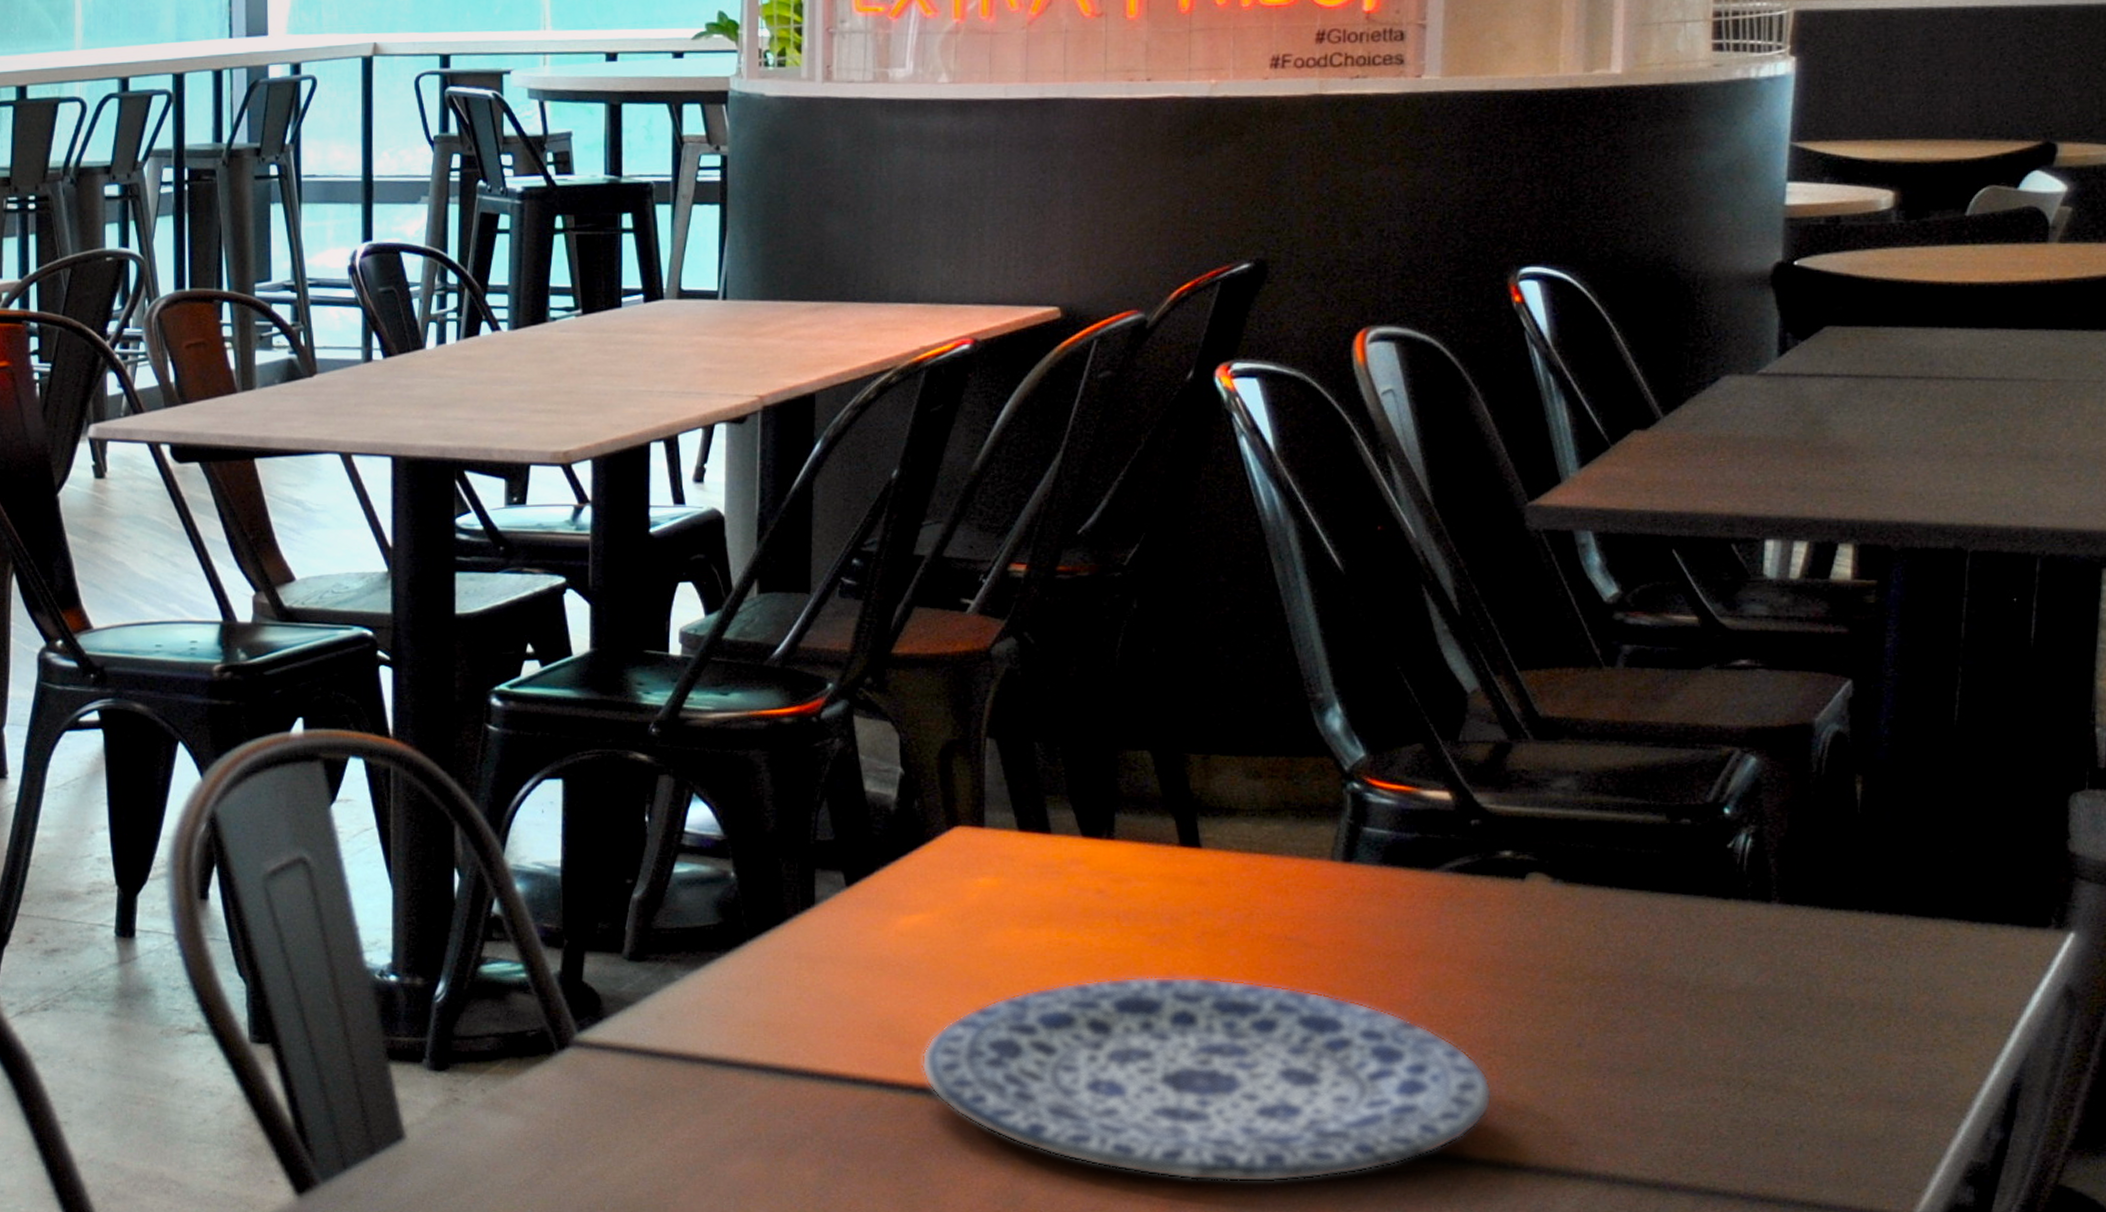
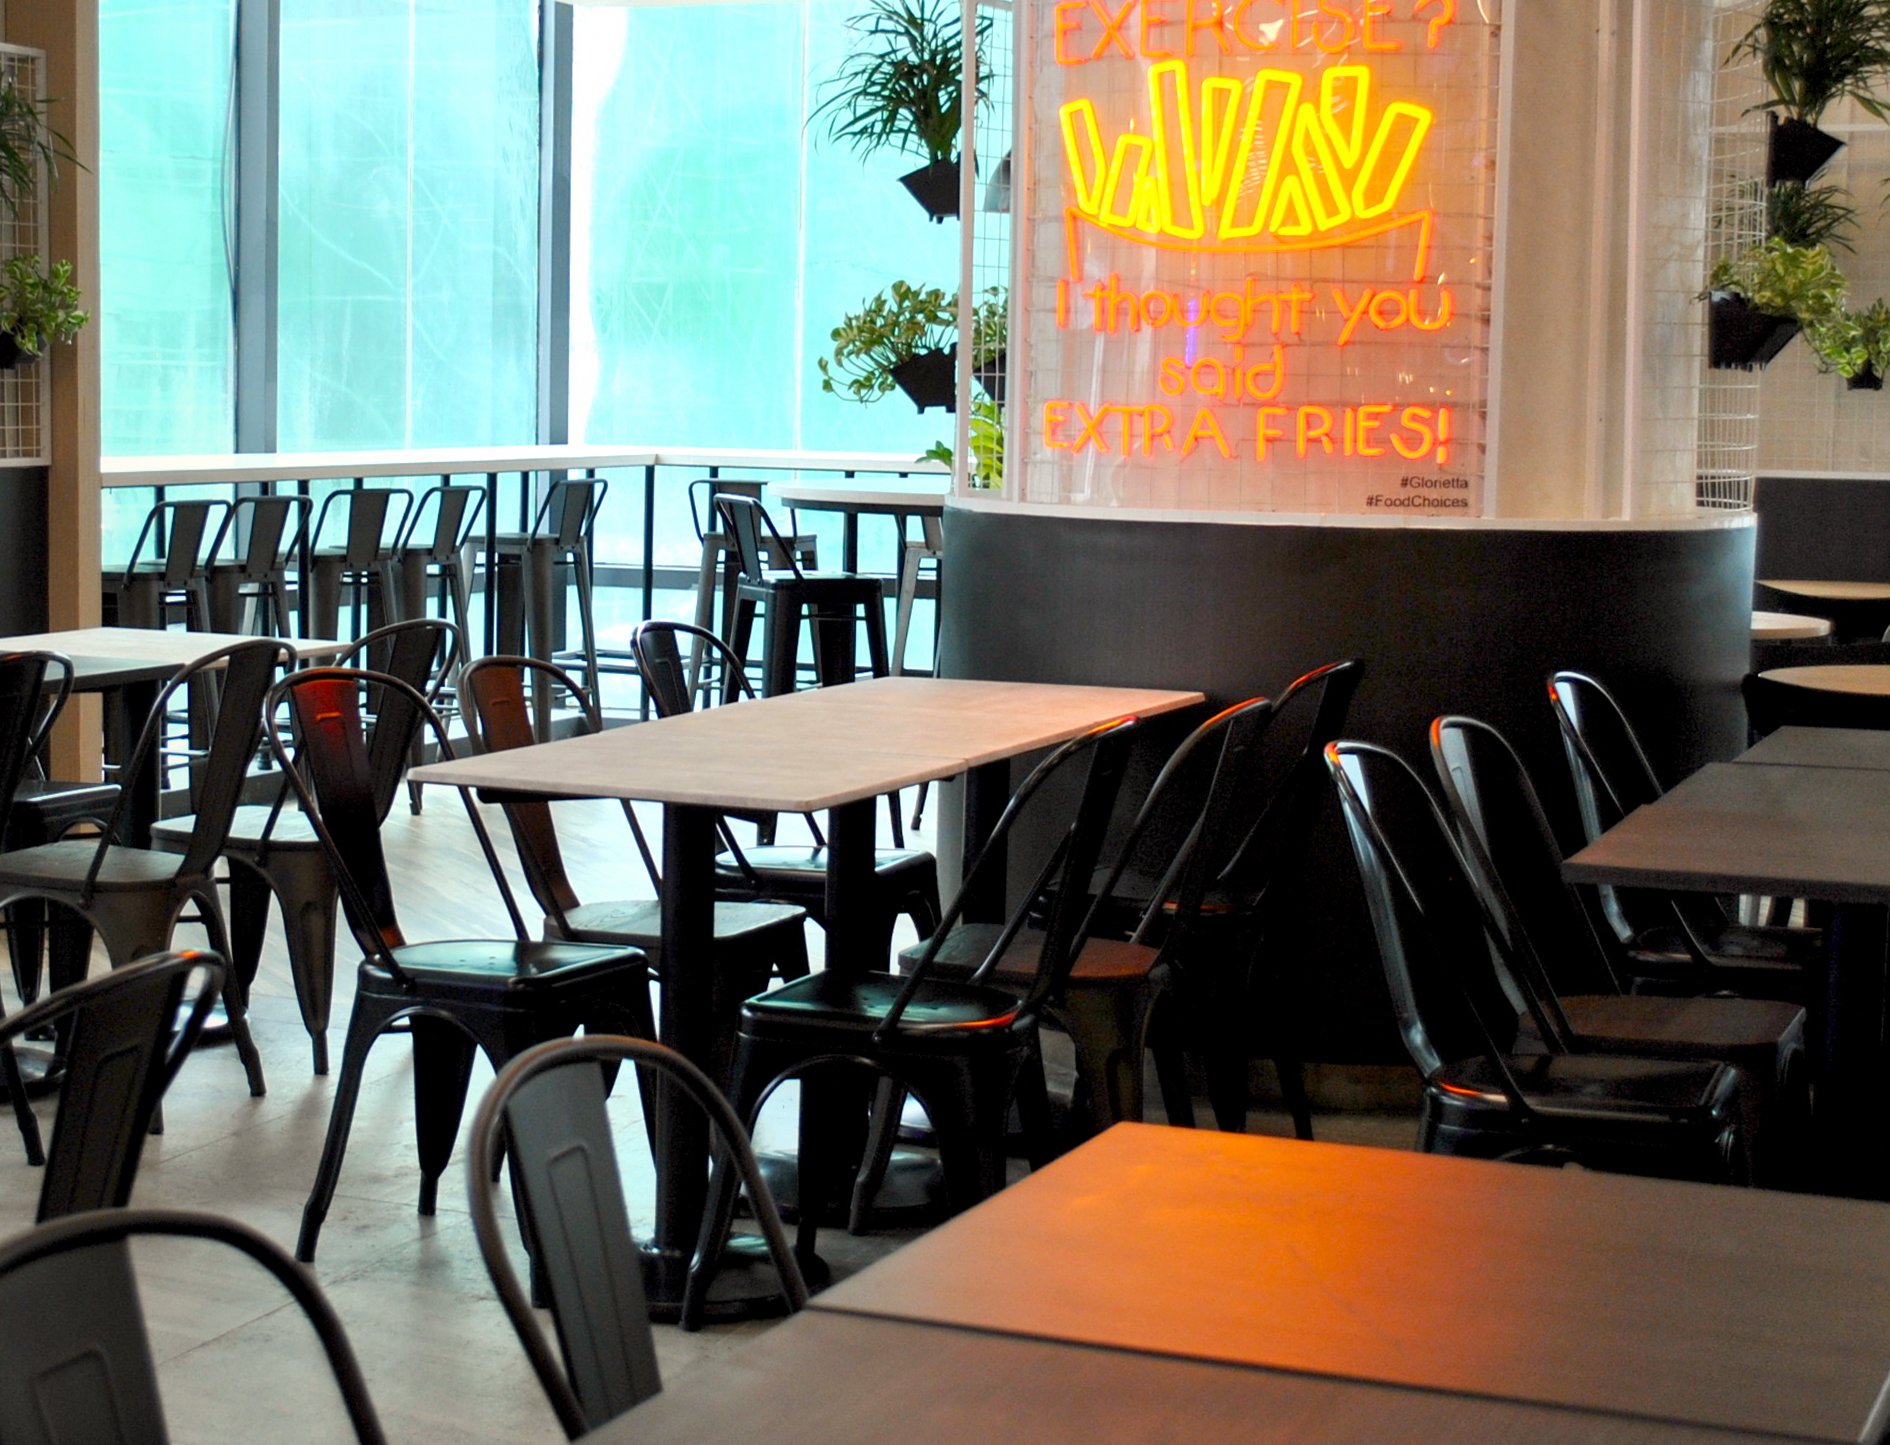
plate: present [920,977,1494,1182] -> none [1090,1249,1540,1421]

